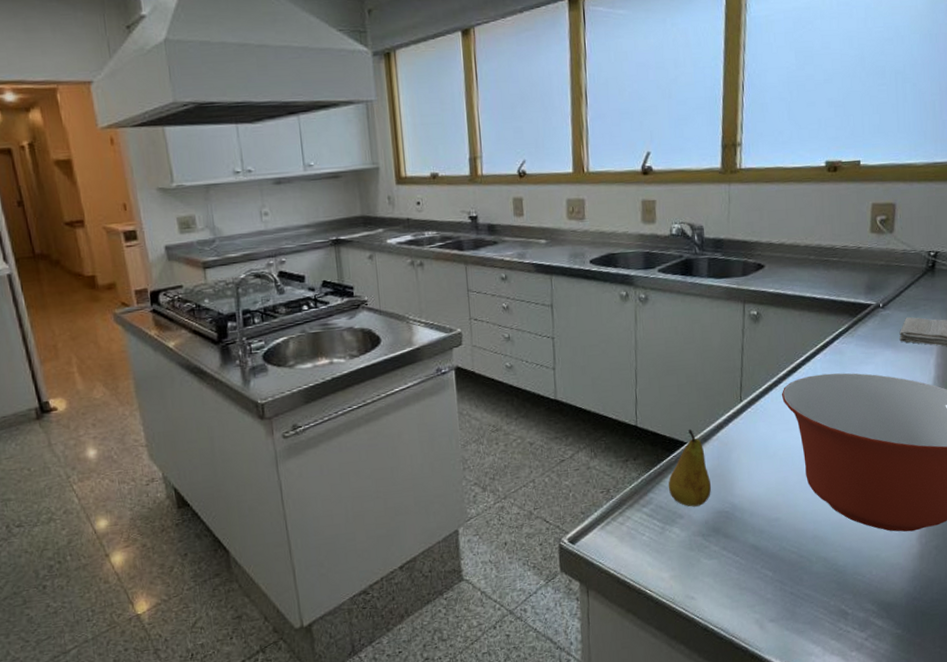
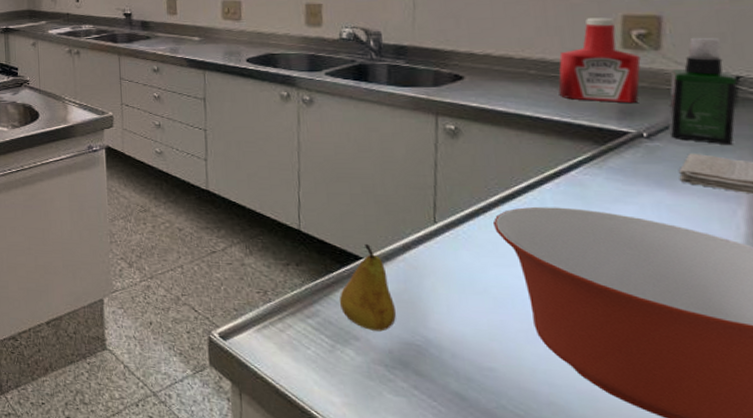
ketchup bottle: none [829,206,881,280] -> present [558,17,641,104]
spray bottle: none [895,220,936,309] -> present [668,37,738,146]

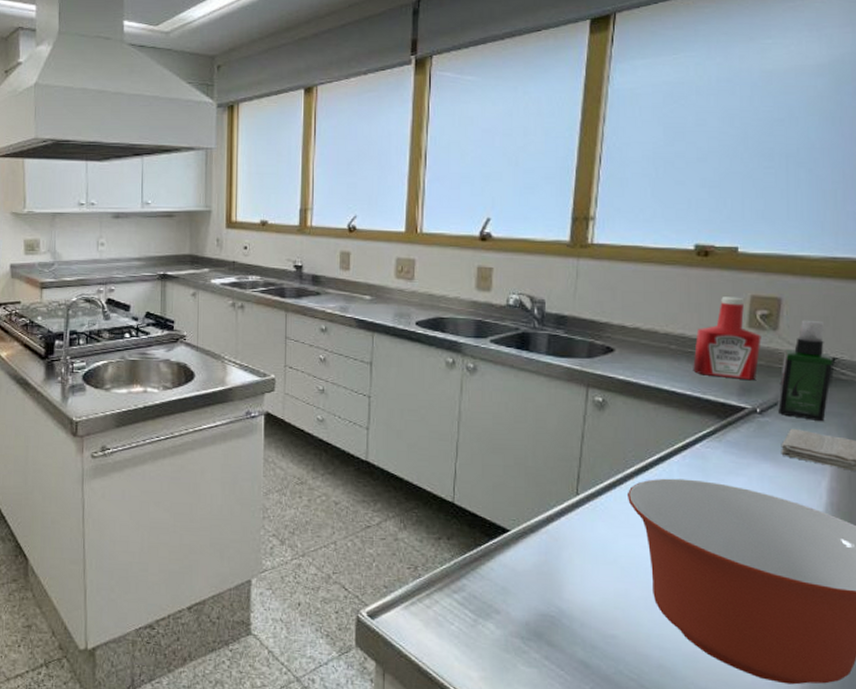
fruit: present [339,243,396,332] -> none [484,515,535,604]

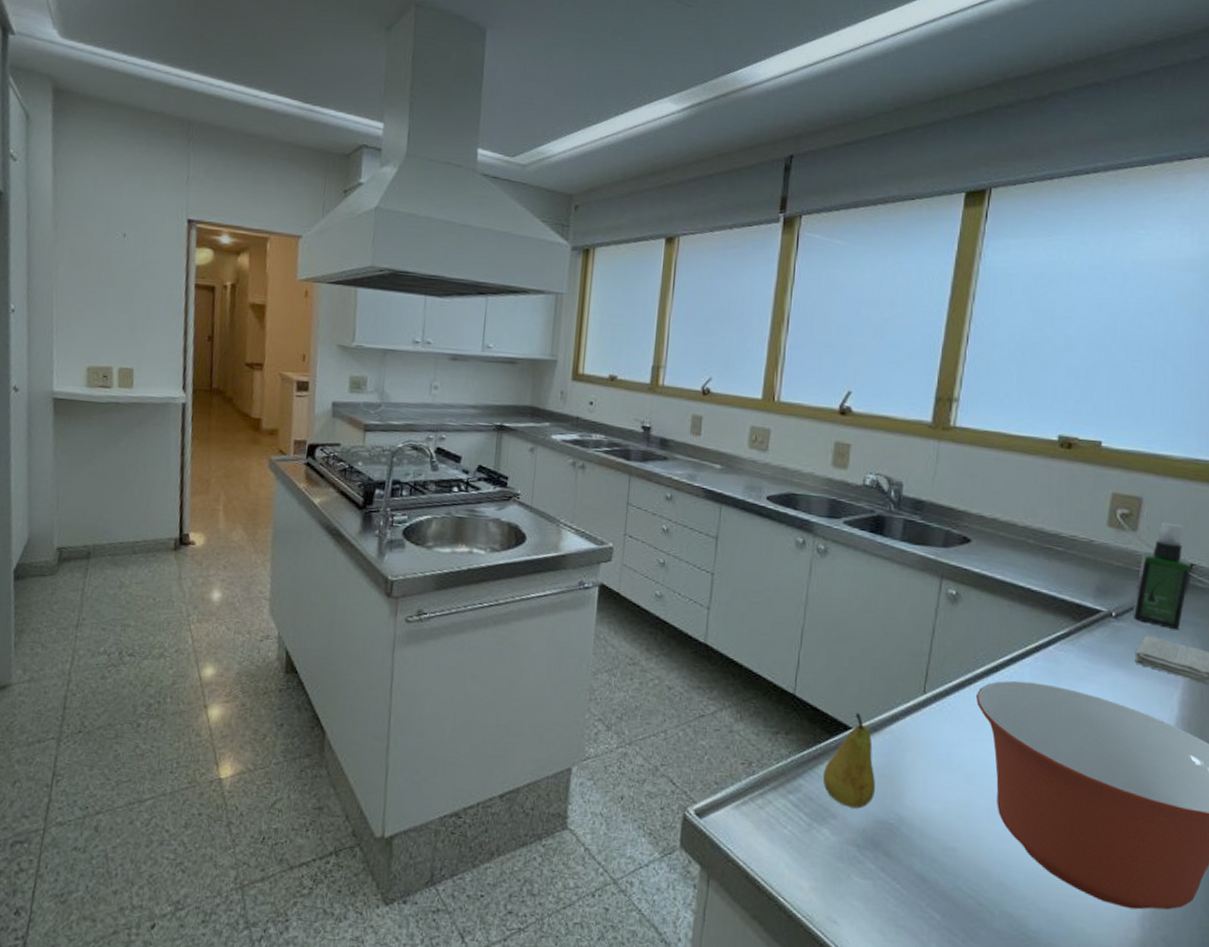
fruit: none [484,515,535,604] -> present [822,712,875,809]
ketchup bottle: present [693,297,761,381] -> none [1050,492,1120,583]

